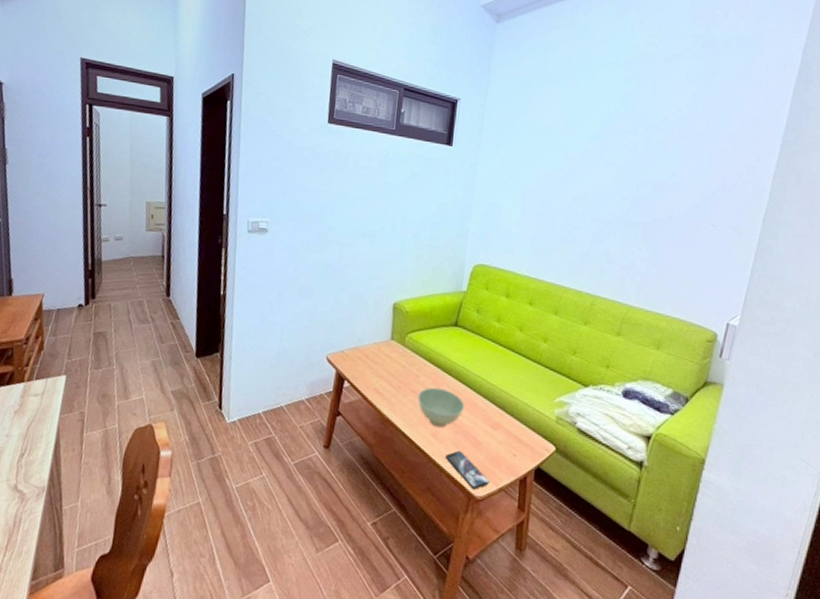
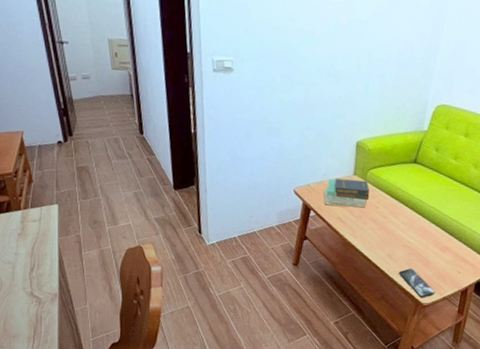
books: none [358,344,410,378] -> present [323,178,370,208]
bowl: present [417,387,464,428] -> none [376,216,418,250]

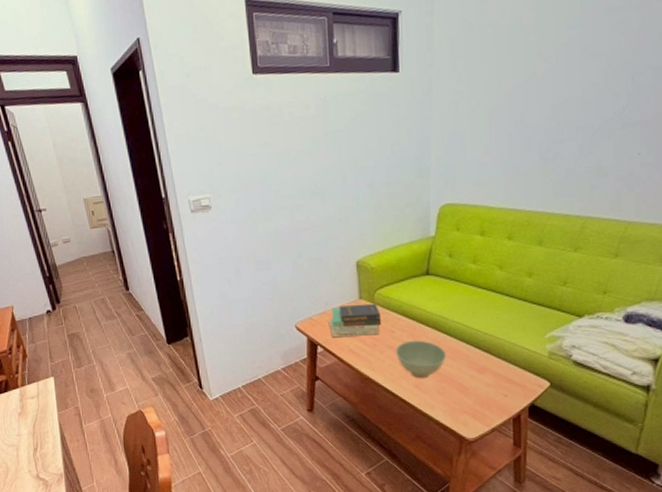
bowl: none [376,216,418,250] -> present [395,340,446,379]
smartphone: present [399,268,436,298] -> none [432,397,481,432]

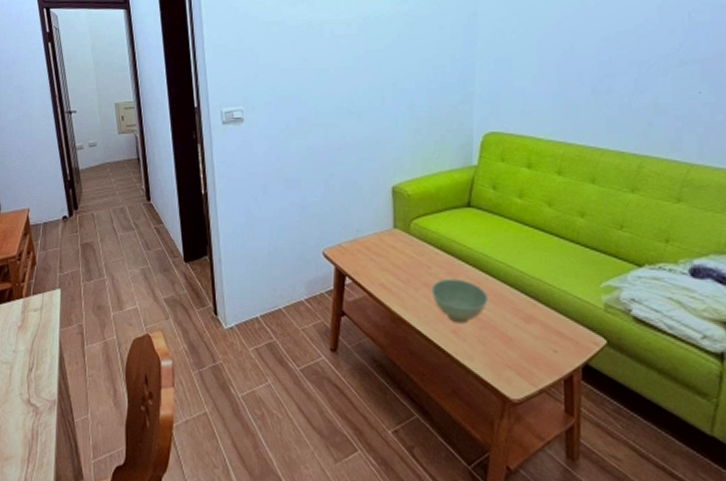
books: present [328,303,382,338] -> none [359,233,417,270]

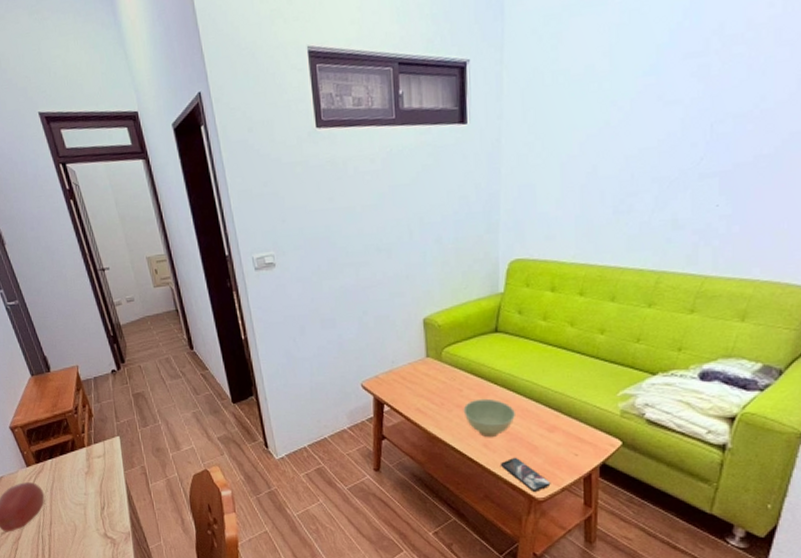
smartphone: none [471,348,527,392] -> present [501,457,551,492]

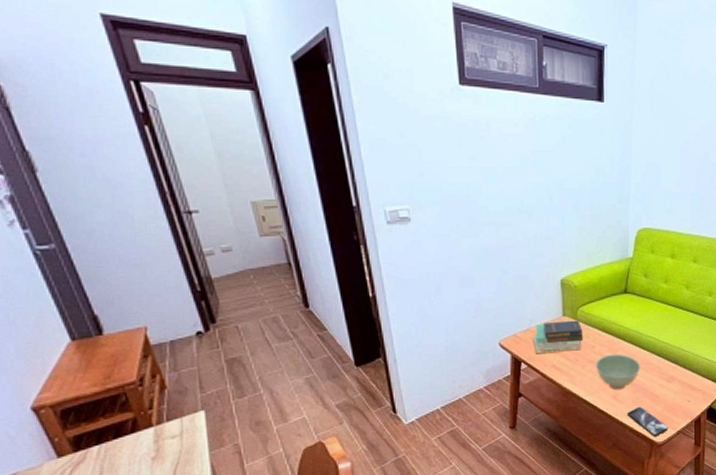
books: none [395,361,449,397] -> present [532,320,584,354]

